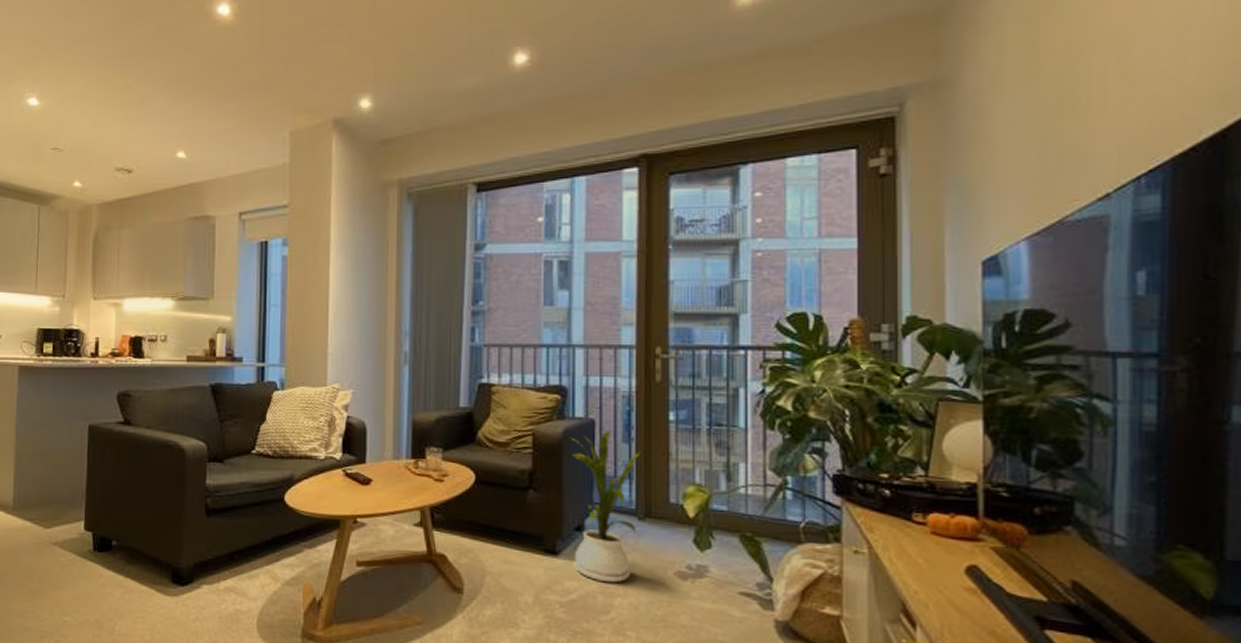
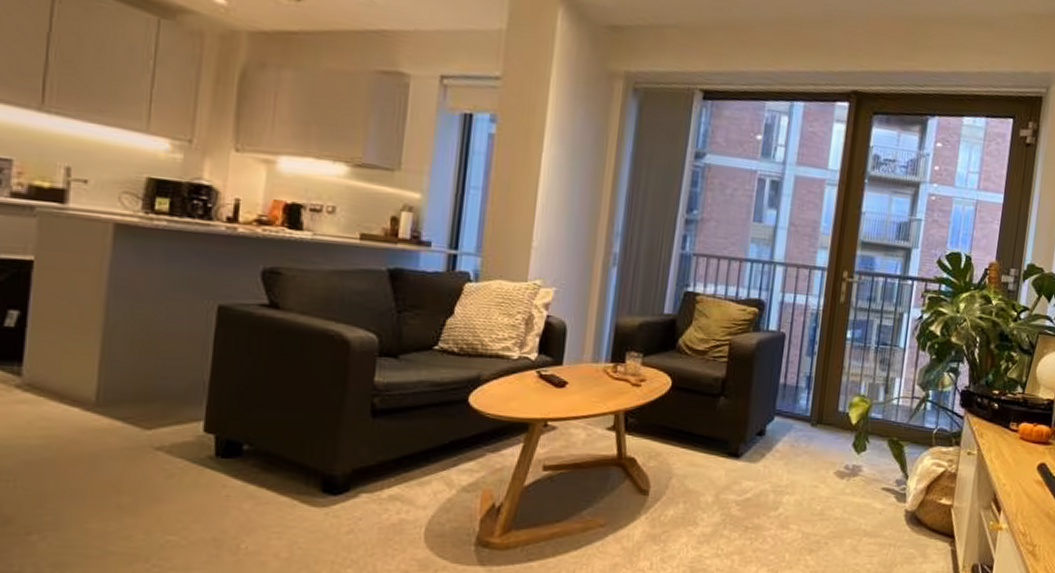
house plant: present [569,429,641,583] -> none [752,343,820,482]

